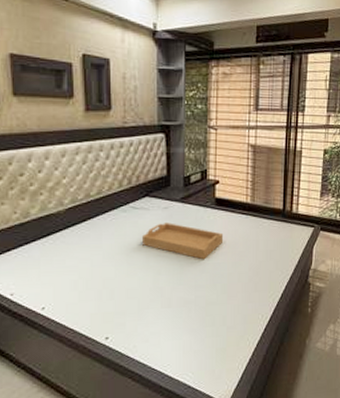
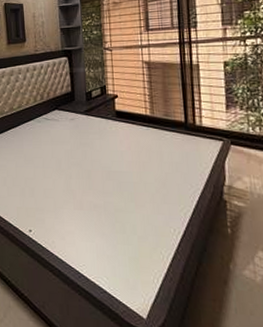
serving tray: present [141,223,224,260] -> none [53,132,127,168]

